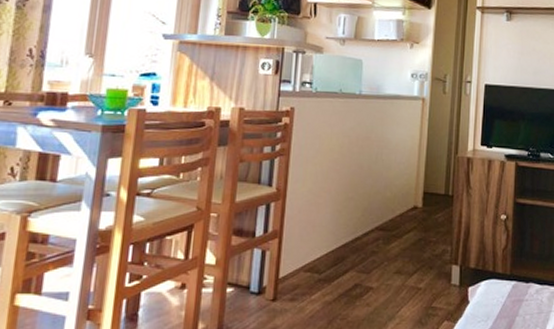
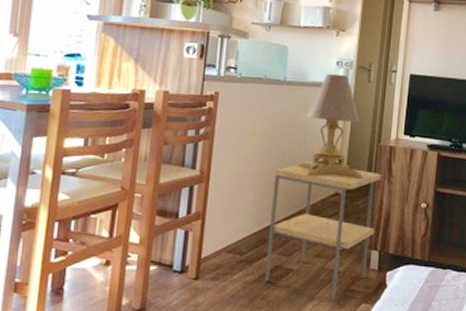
side table: none [343,180,460,318] -> present [264,165,382,300]
lamp: none [374,85,442,191] -> present [297,73,364,179]

